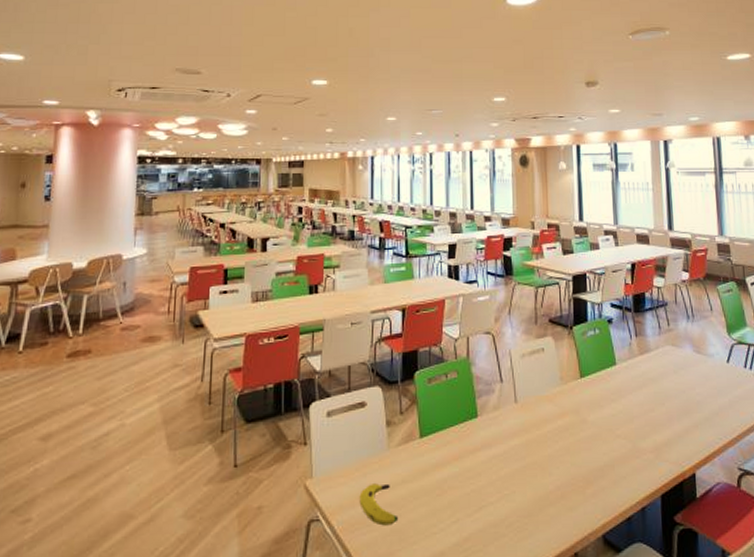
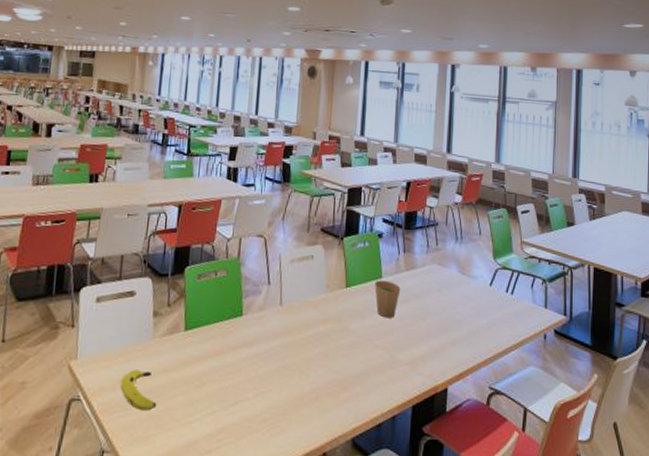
paper cup: none [610,367,637,406] -> present [375,280,401,318]

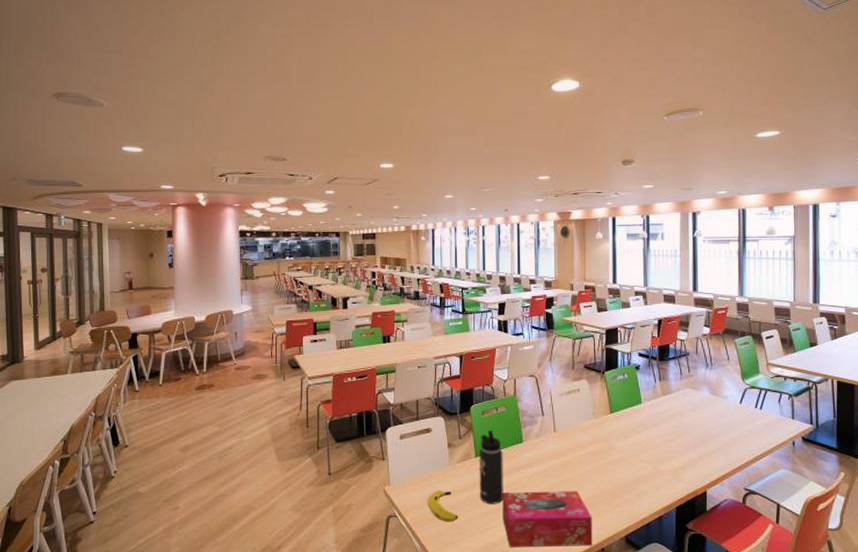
thermos bottle: none [184,298,218,391] -> present [479,430,504,504]
tissue box: none [210,376,316,449] -> present [502,491,593,548]
paper cup: present [375,280,401,318] -> none [636,405,659,437]

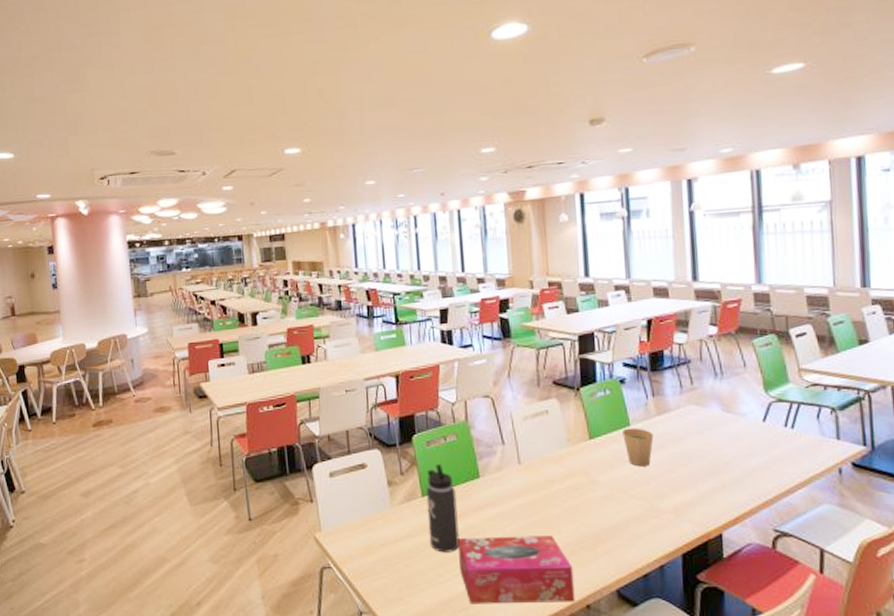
banana: present [427,491,459,522] -> none [366,537,406,574]
paper cup: none [636,405,659,437] -> present [622,427,654,467]

